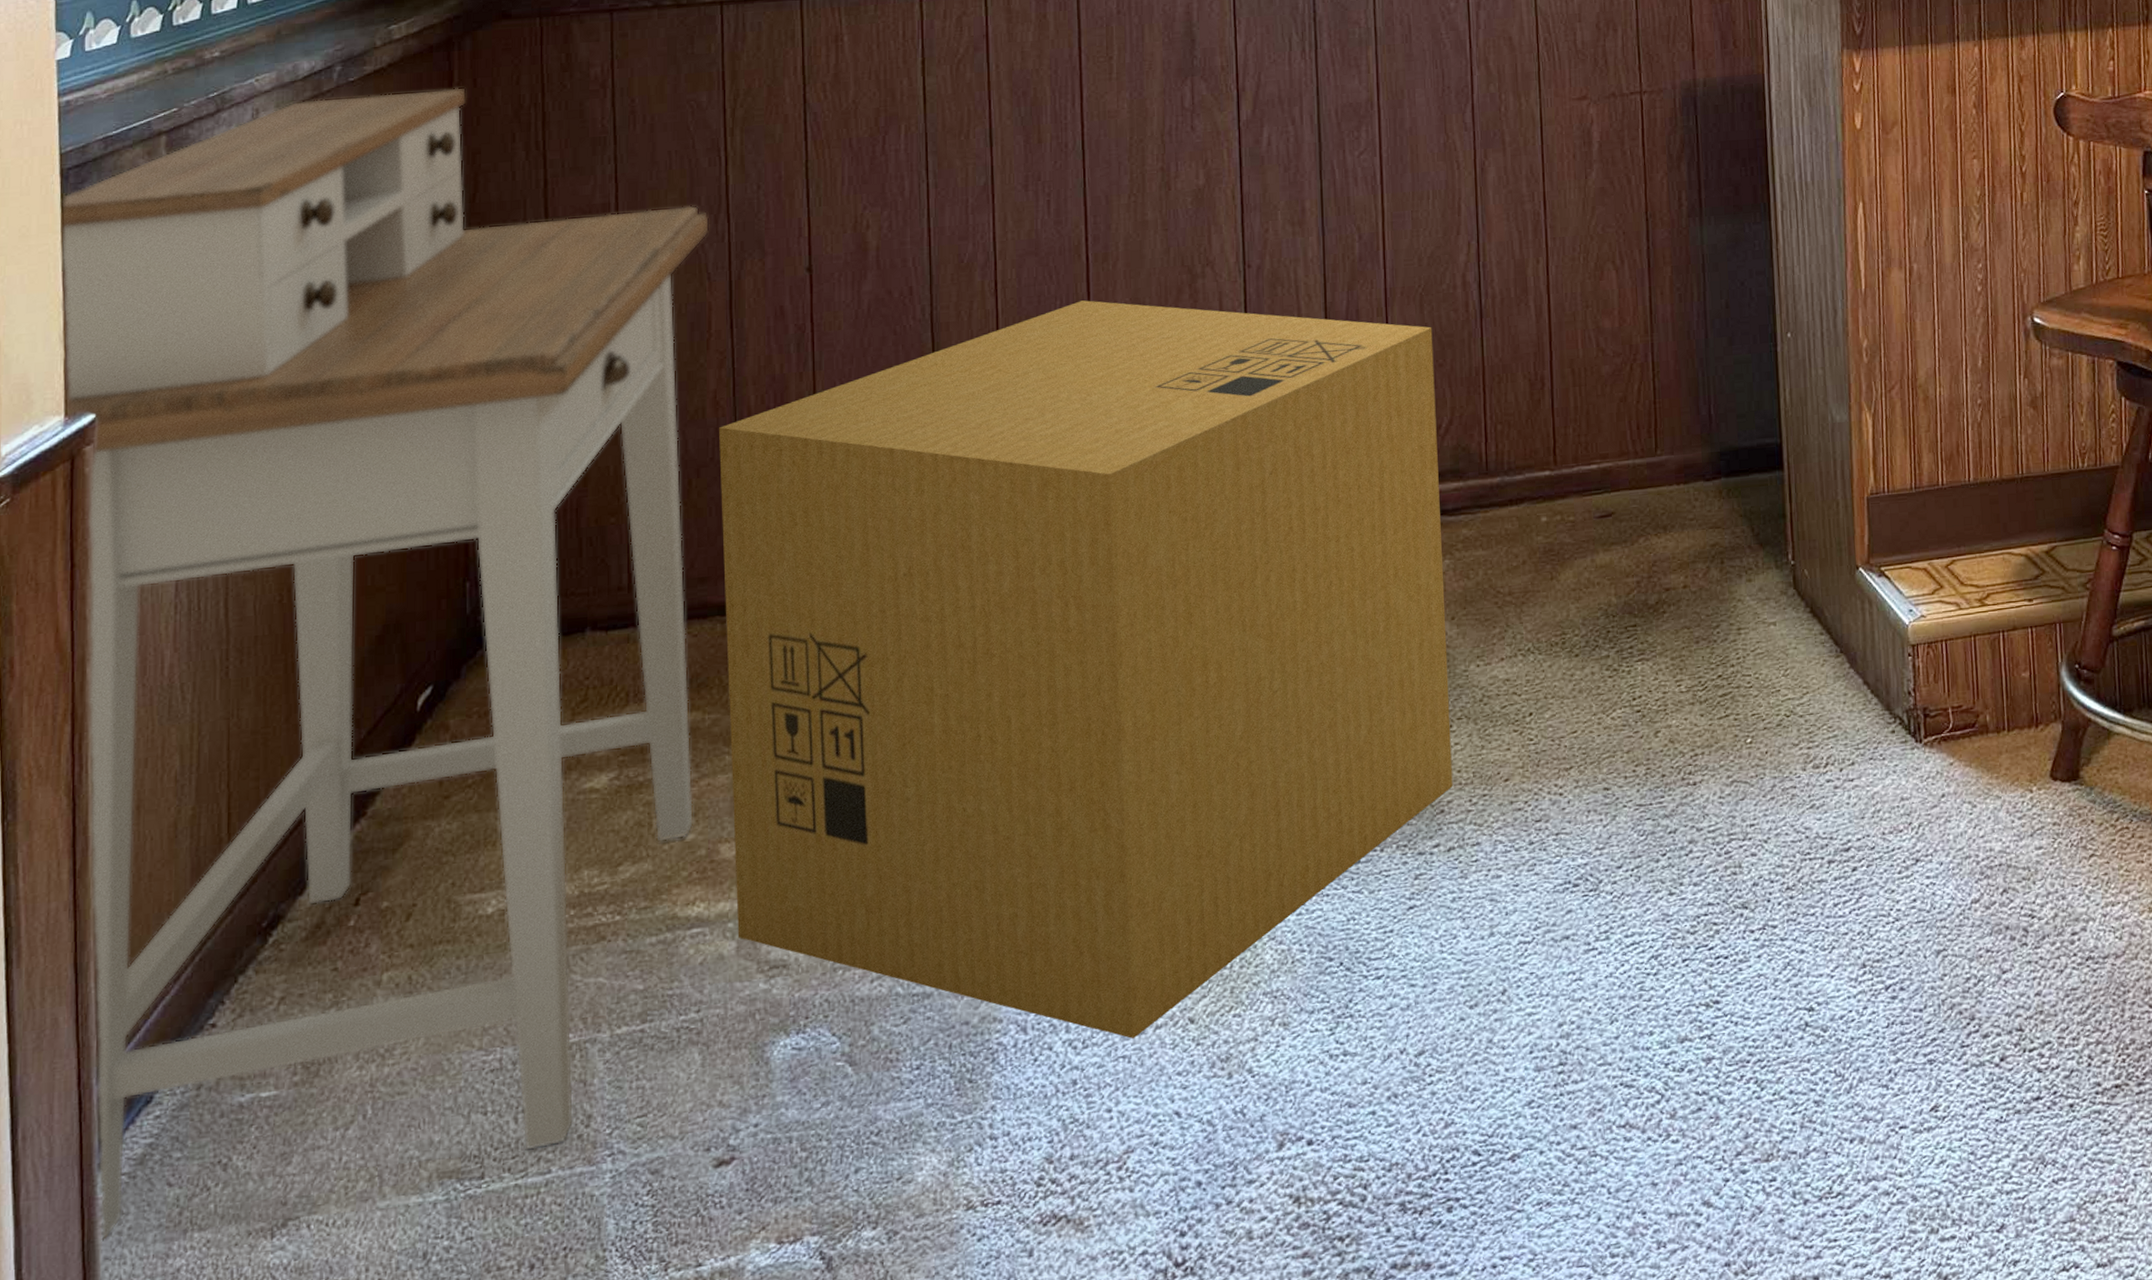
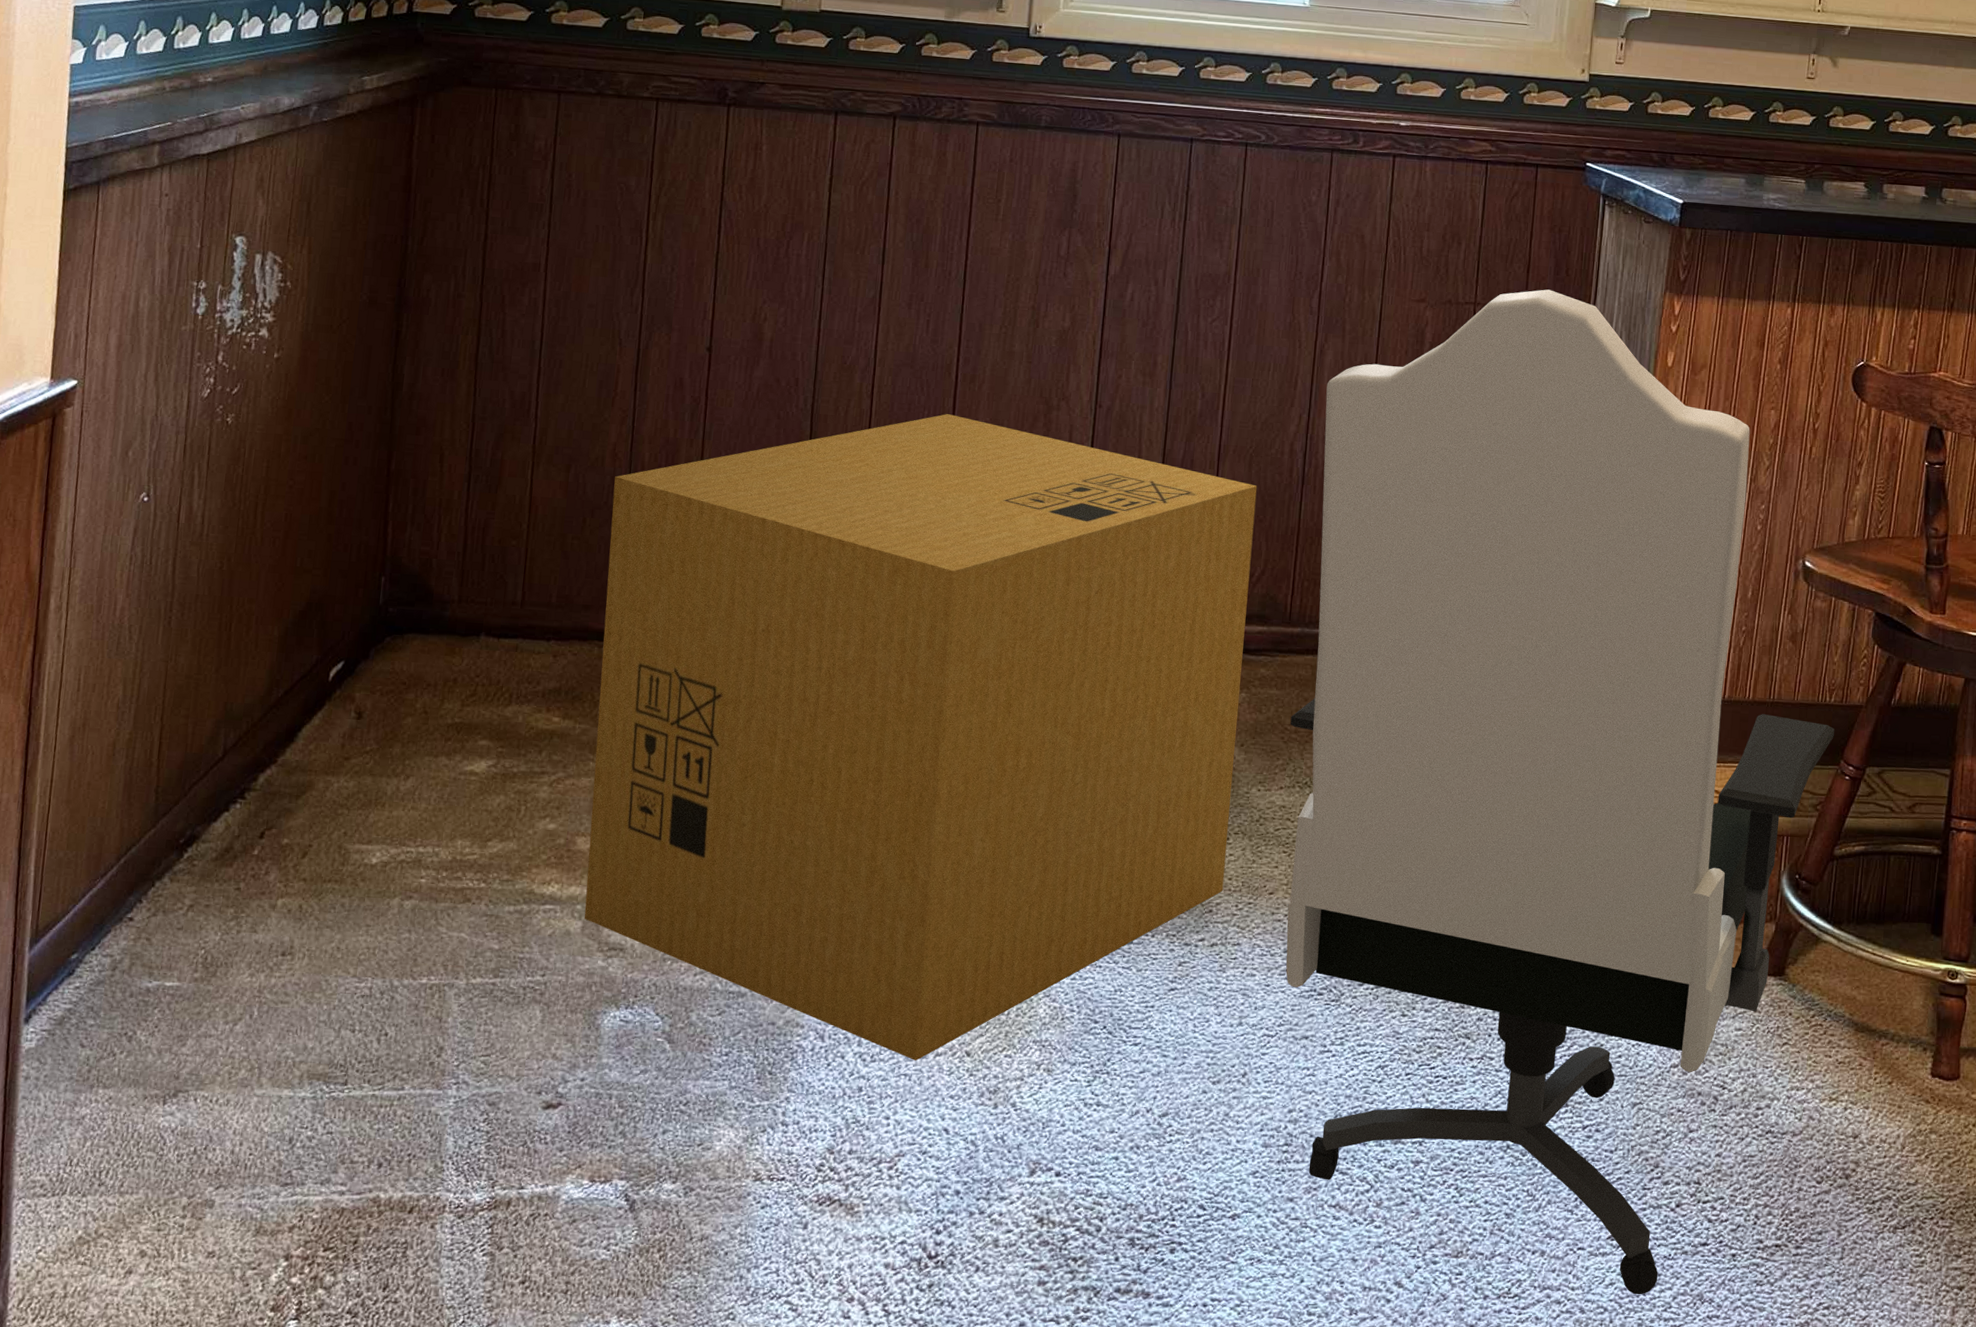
desk: present [61,88,710,1240] -> none [20,132,627,1082]
office chair: none [1493,65,2093,1170] -> present [1285,289,1835,1295]

